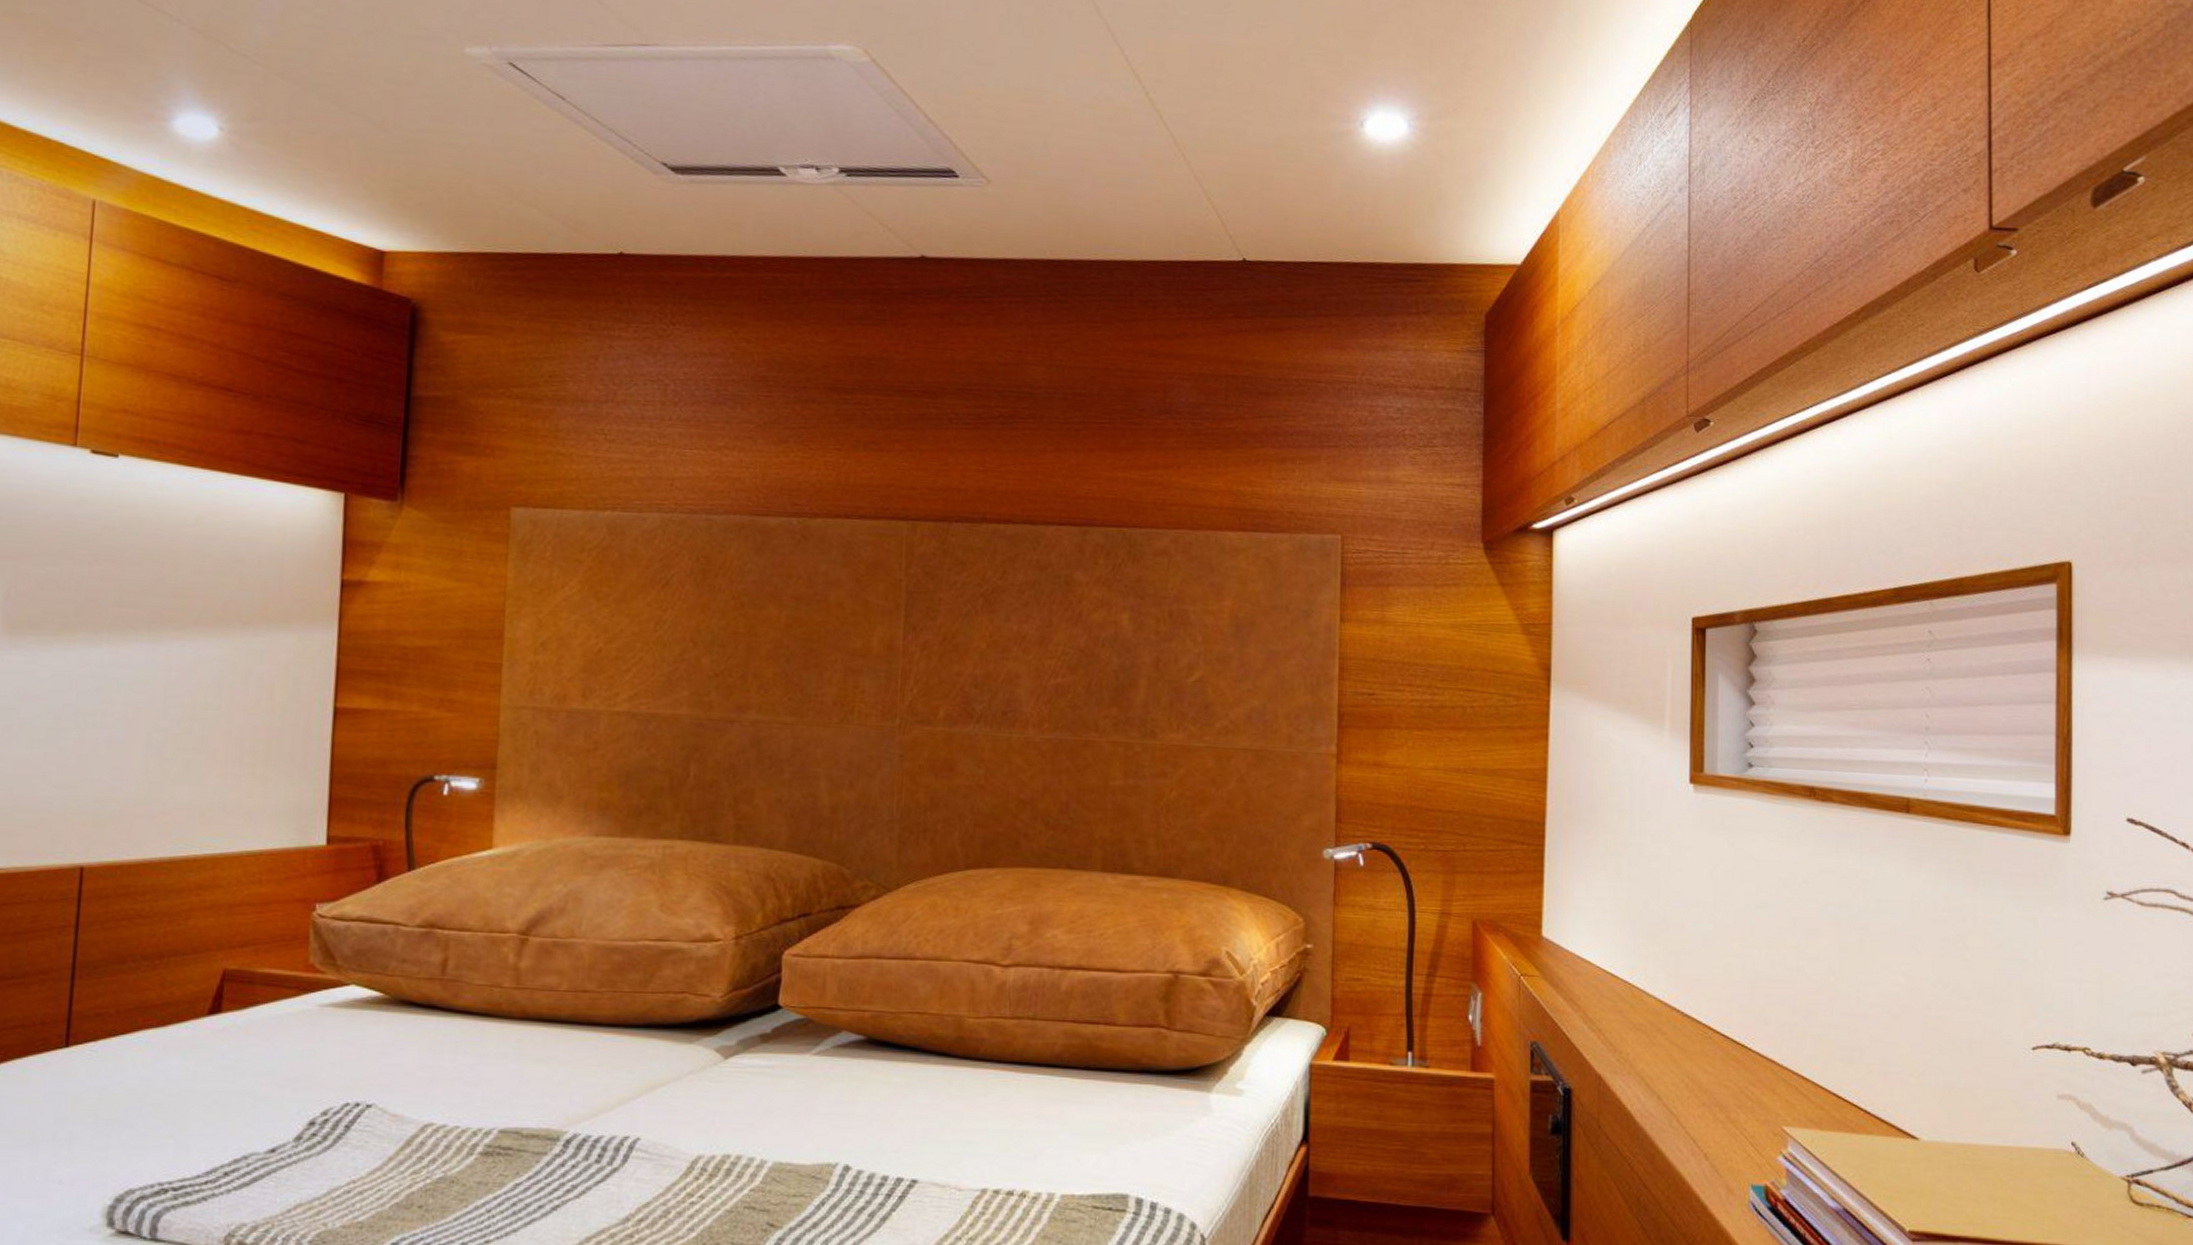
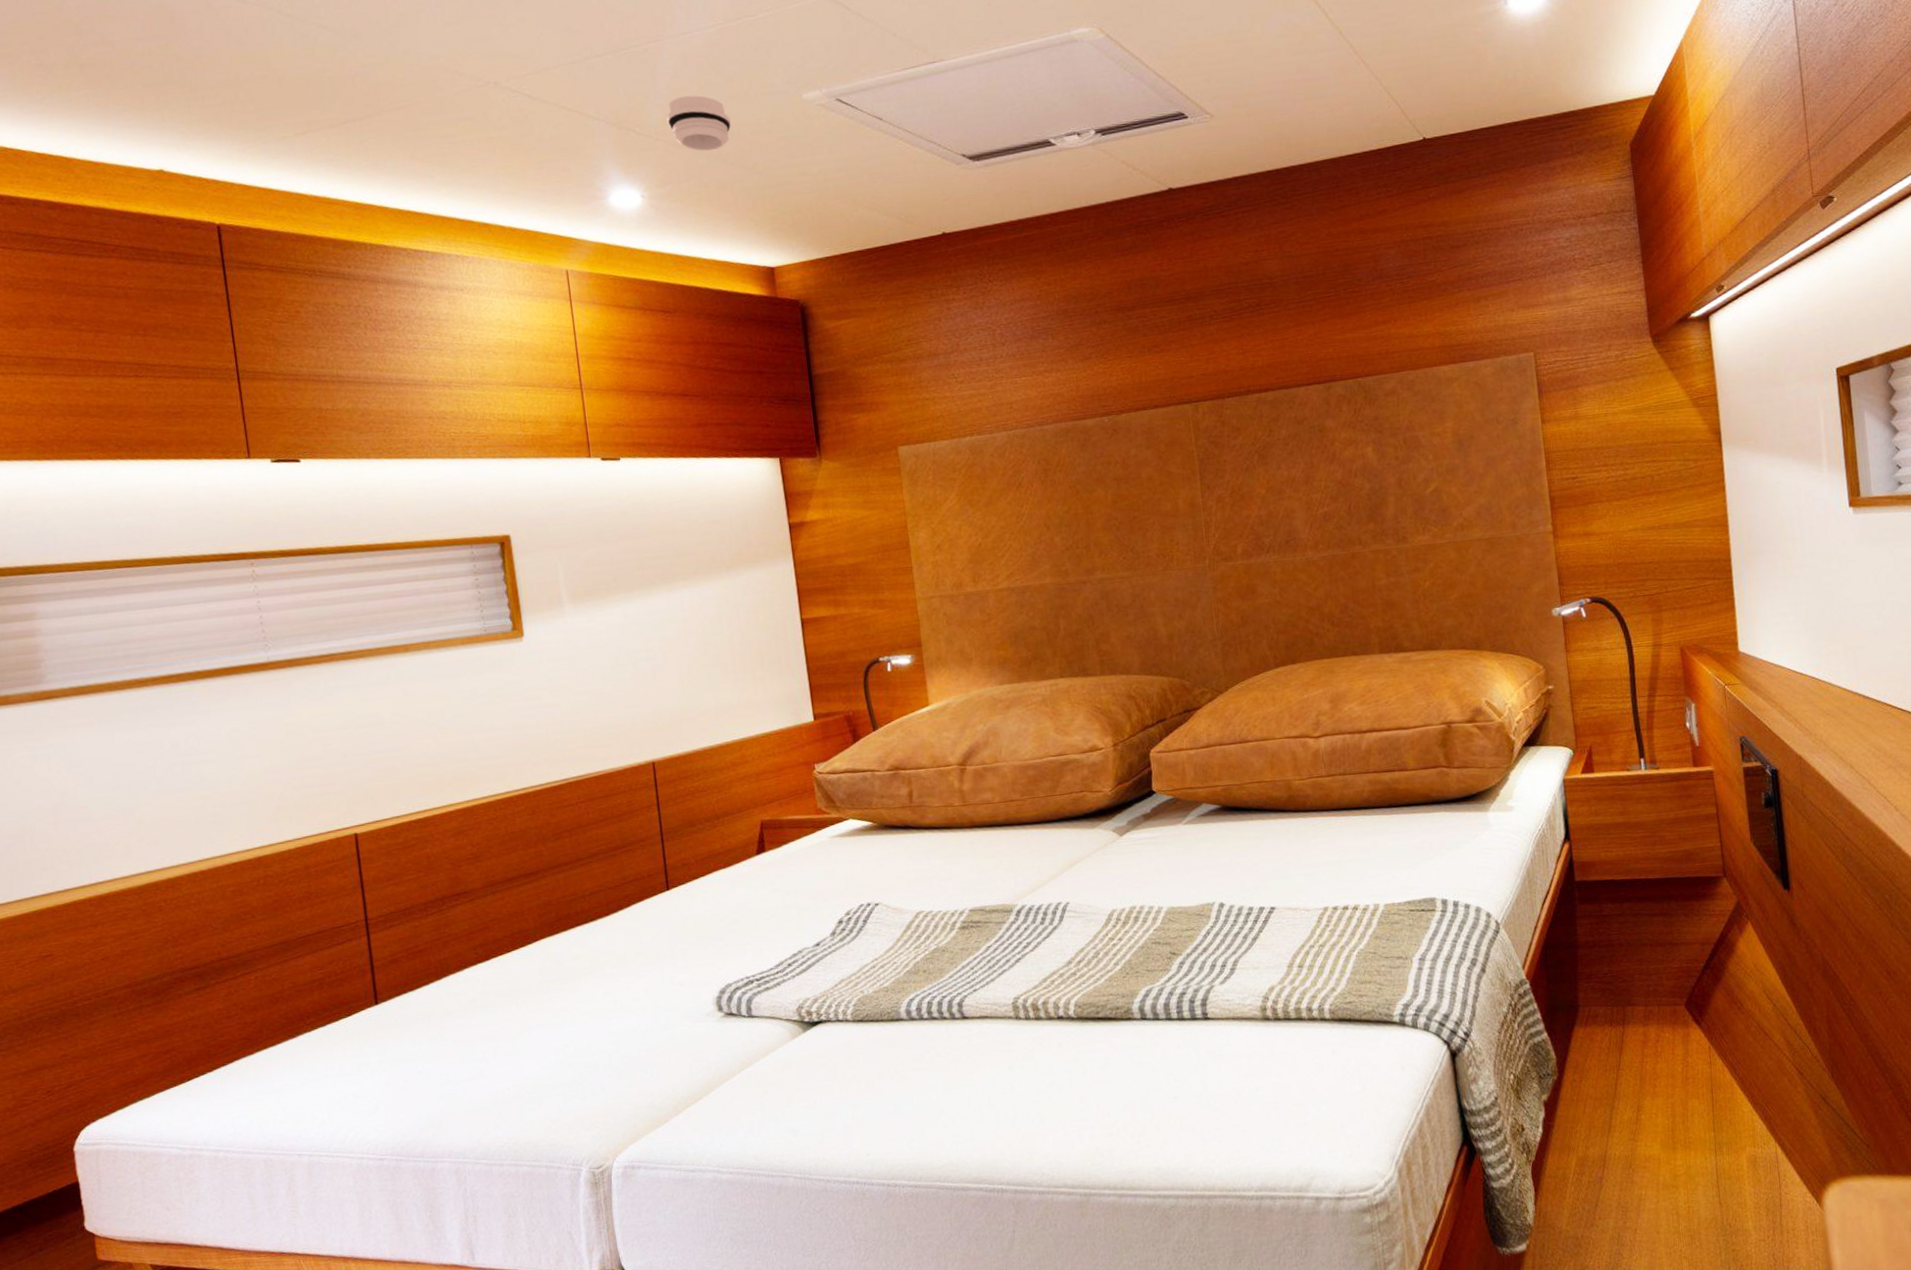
smoke detector: none [274,16,361,92] -> present [667,95,731,152]

